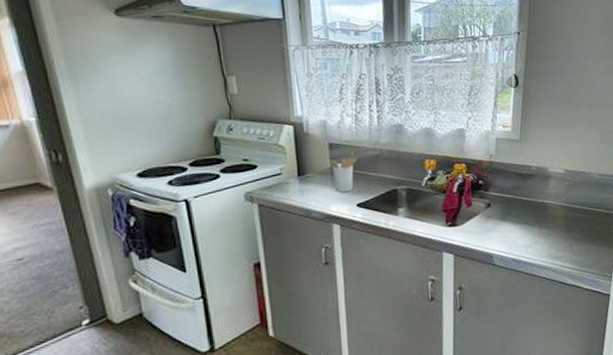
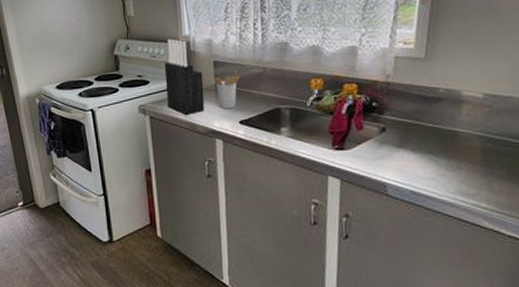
knife block: none [274,119,321,202] -> present [164,39,205,116]

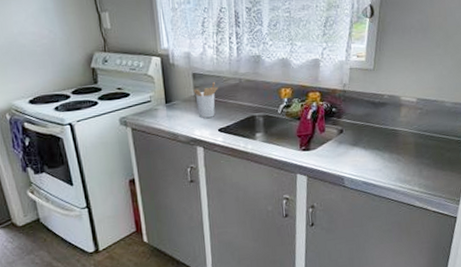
knife block: present [164,39,205,116] -> none [144,52,186,126]

